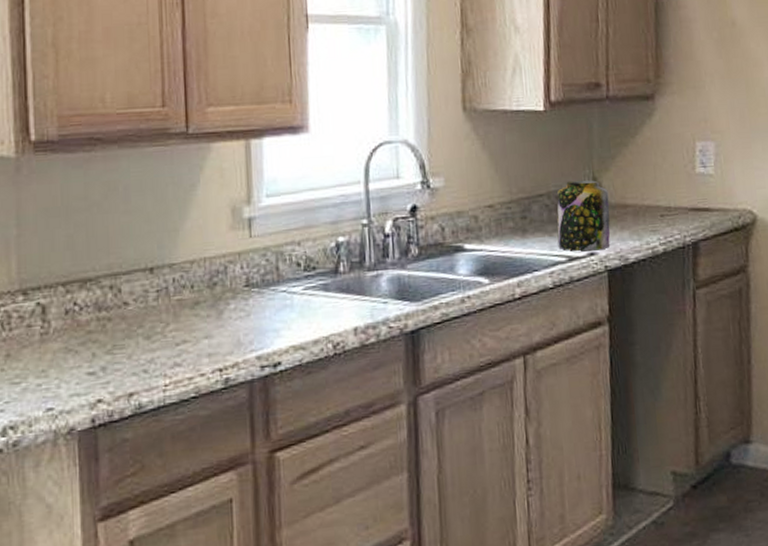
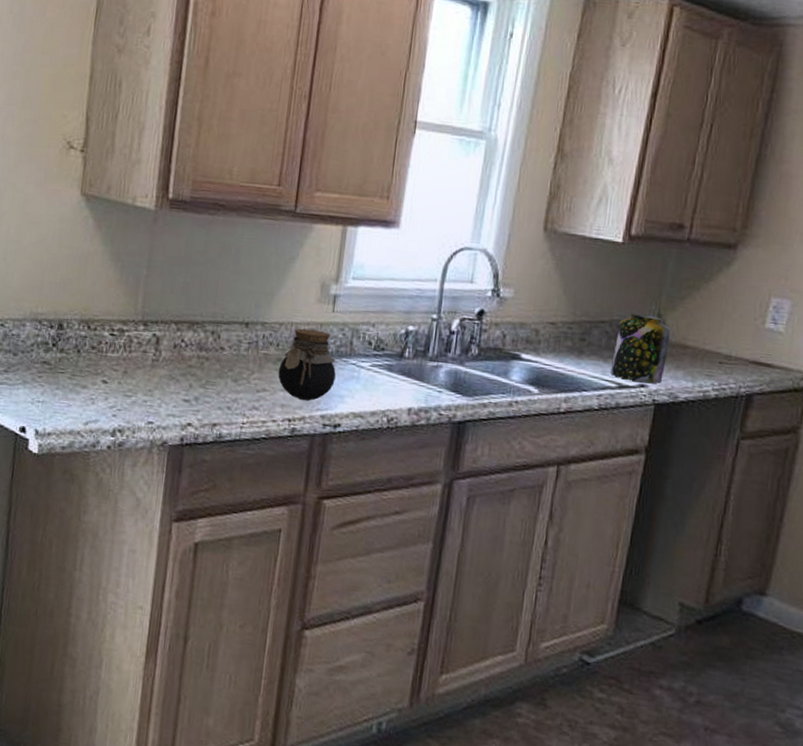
jar: none [198,261,266,344] -> present [278,328,336,401]

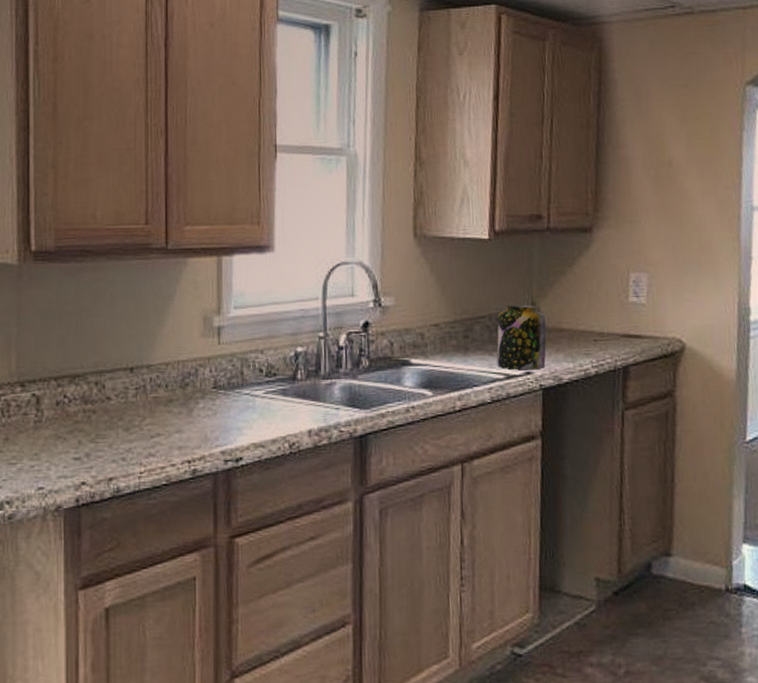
jar: present [278,328,336,401] -> none [171,365,230,439]

